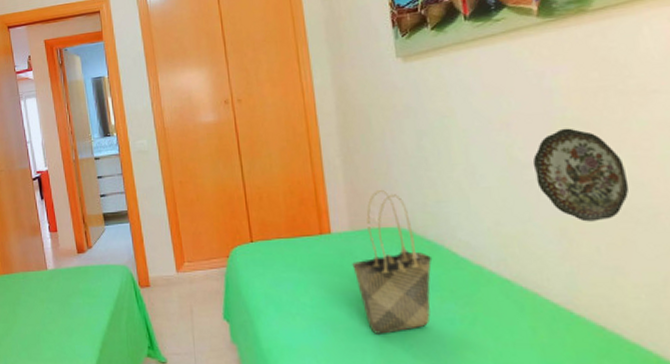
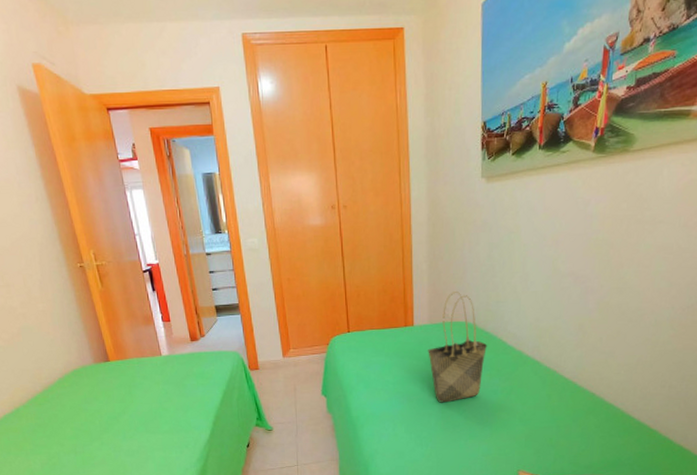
decorative plate: present [532,128,630,222] -> none [569,247,630,320]

